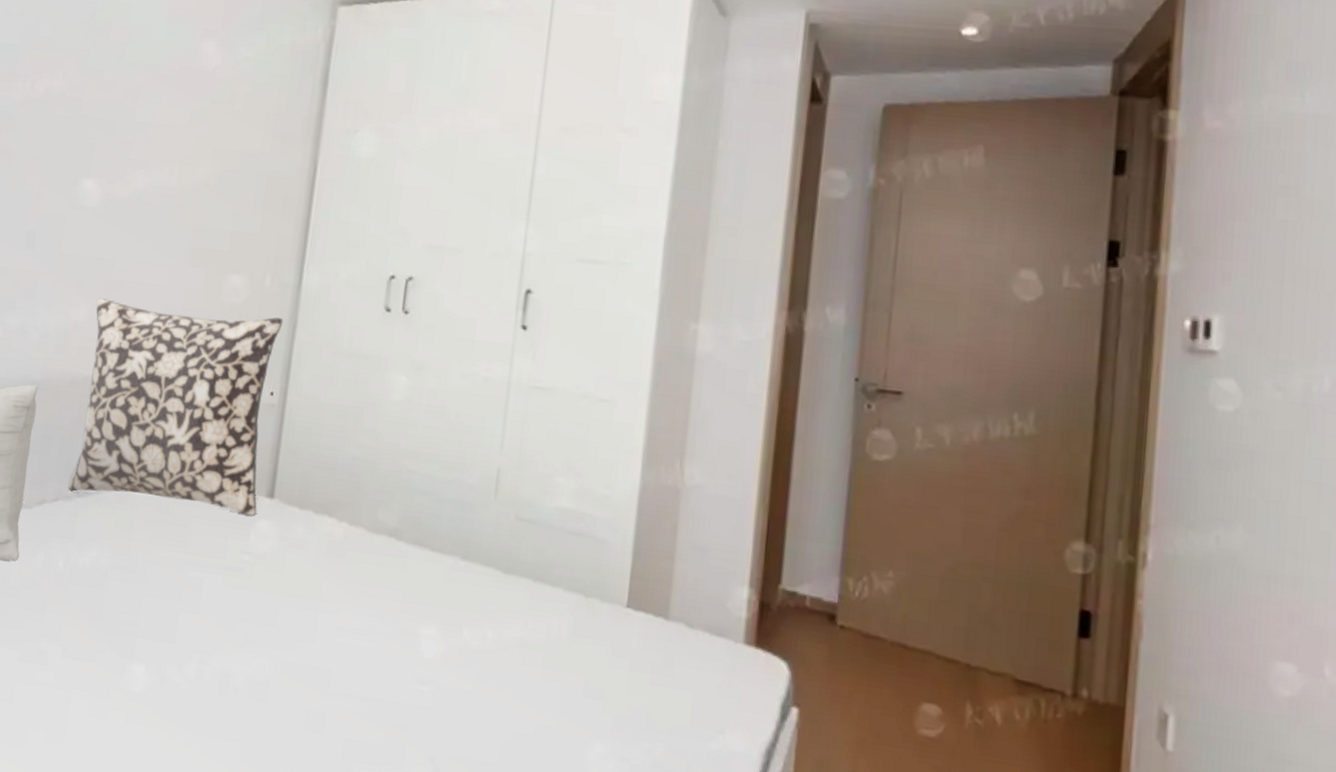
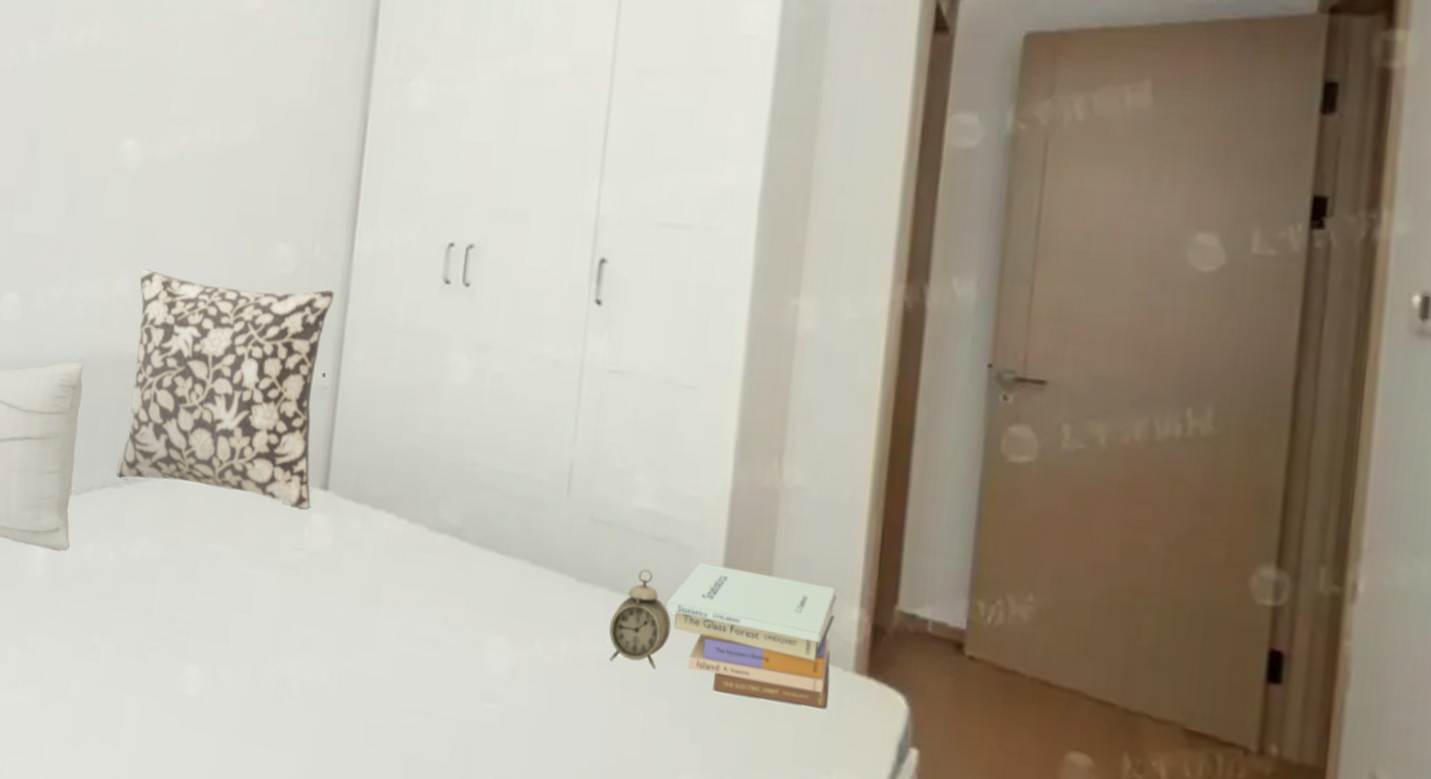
alarm clock: none [531,560,587,649] -> present [609,569,672,669]
books: none [581,553,730,677] -> present [665,562,837,709]

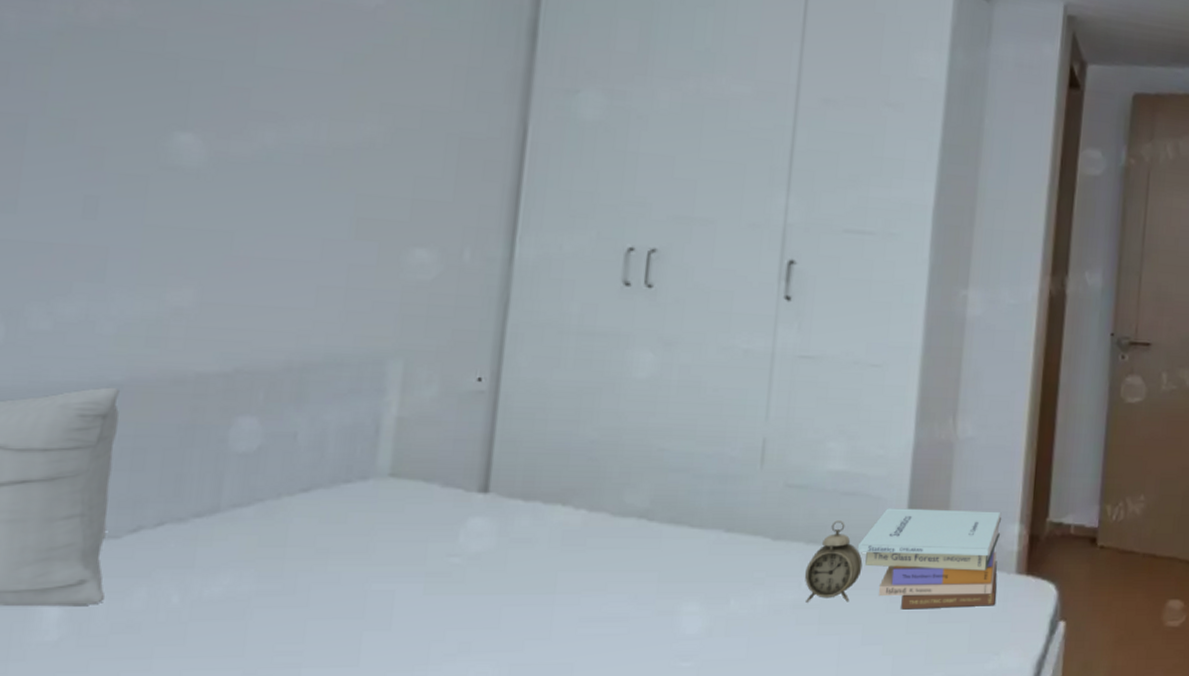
pillow: present [116,269,334,509] -> none [179,278,491,514]

